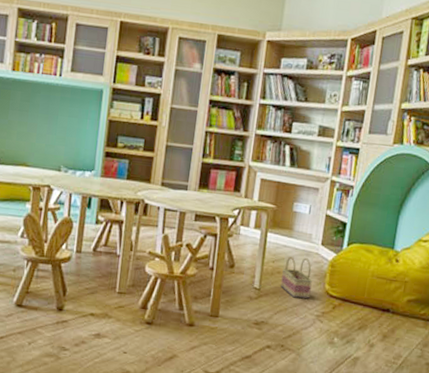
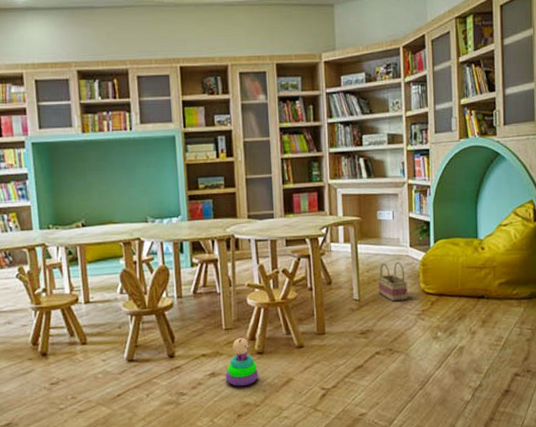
stacking toy: none [109,304,144,354] -> present [225,338,259,387]

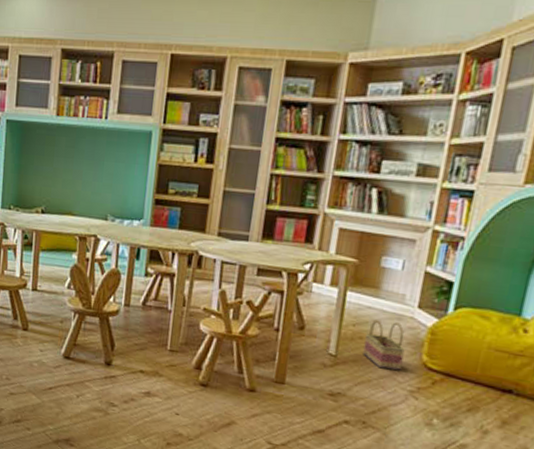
stacking toy: present [225,338,259,387] -> none [160,363,198,416]

